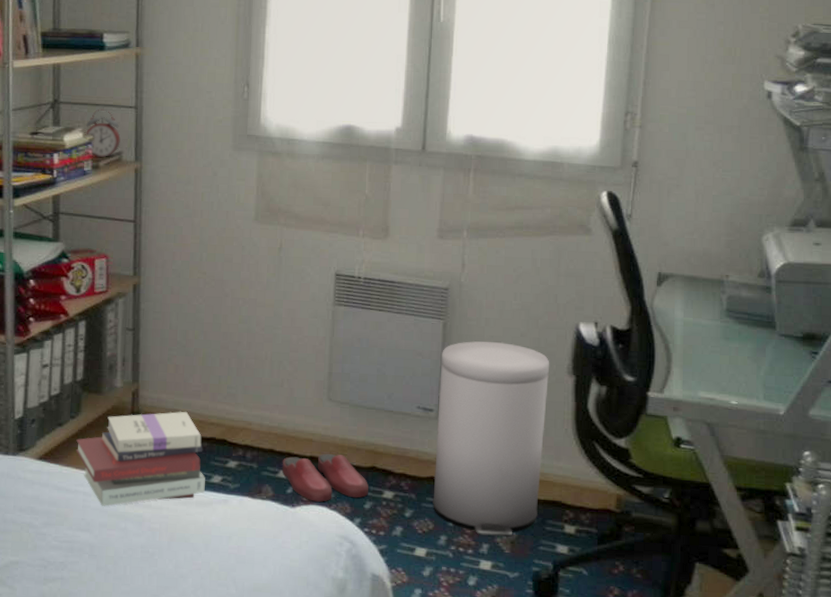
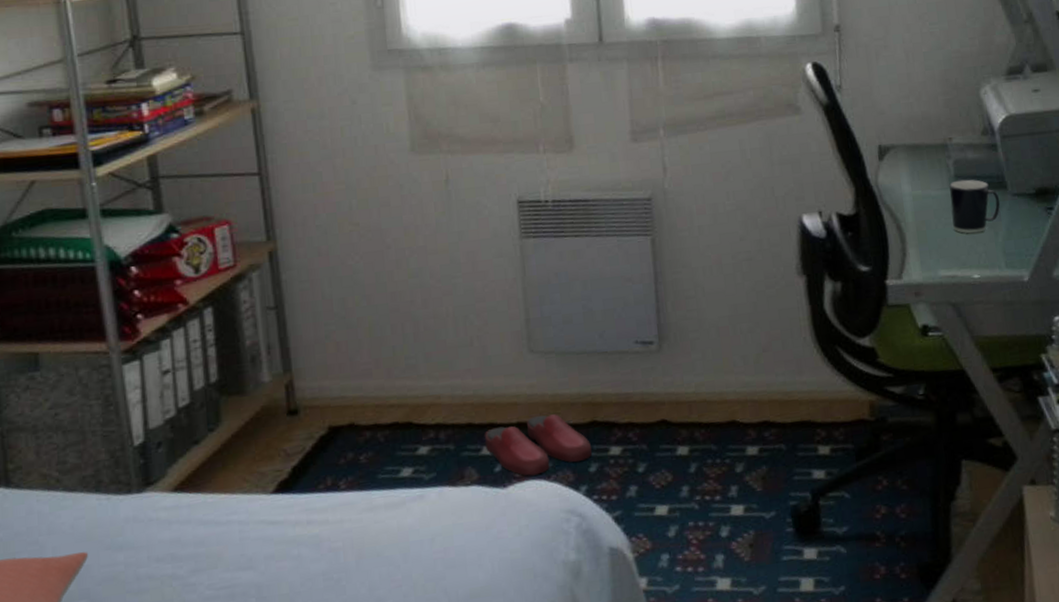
books: present [76,411,205,506] -> none [220,396,394,534]
alarm clock: present [85,108,121,158] -> none [179,39,228,103]
pedal bin: present [433,341,550,538] -> none [654,250,787,477]
mug: none [719,314,767,364] -> present [949,179,1001,234]

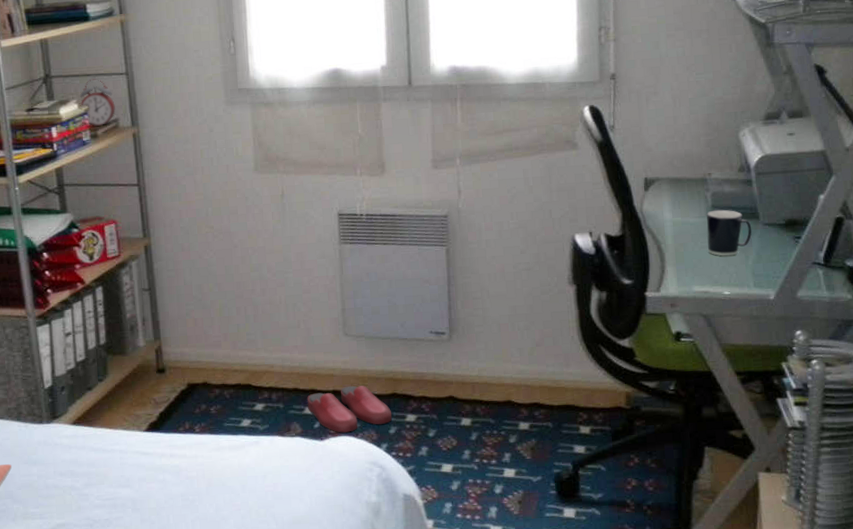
alarm clock: none [179,39,228,103] -> present [80,78,115,128]

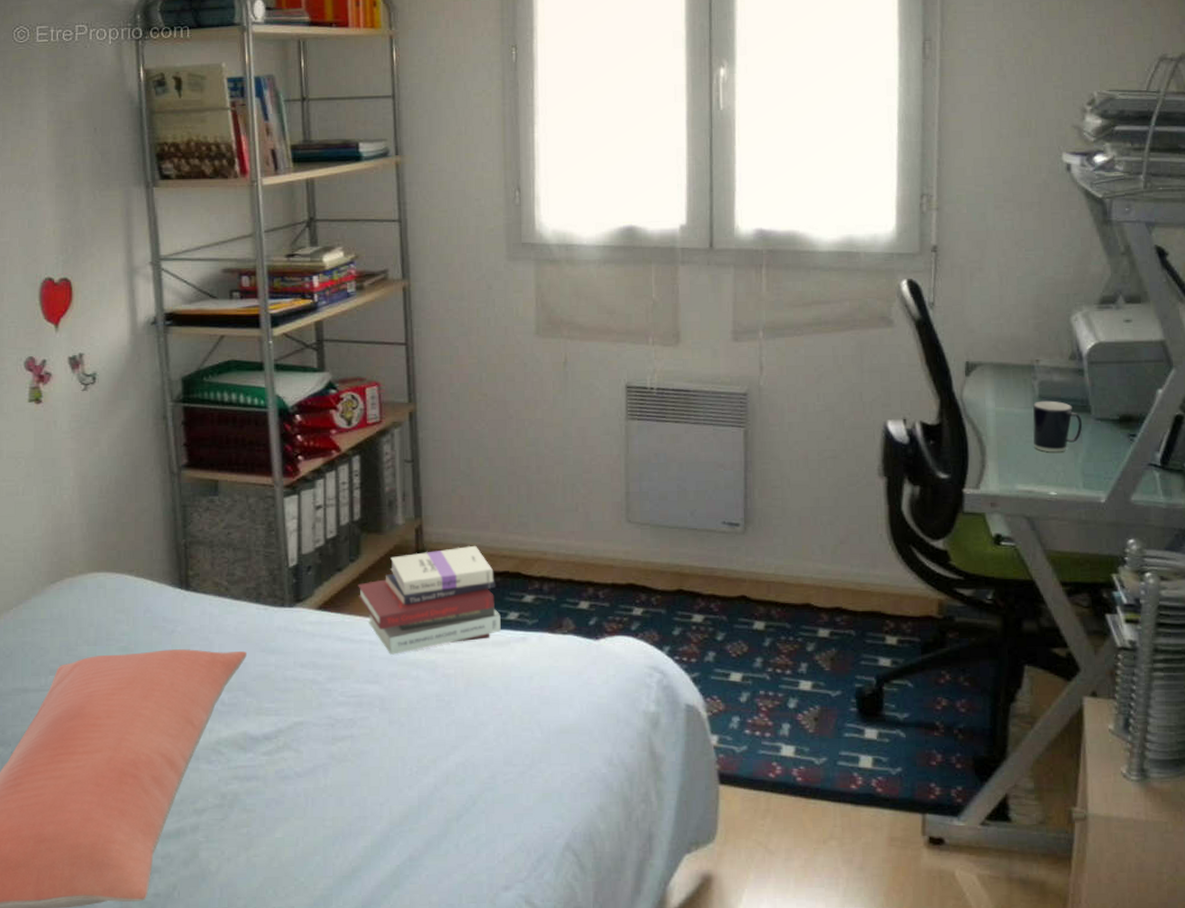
alarm clock: present [80,78,115,128] -> none [346,224,385,278]
books: none [107,362,236,461] -> present [358,545,501,655]
slippers: present [307,385,392,433] -> none [583,579,676,632]

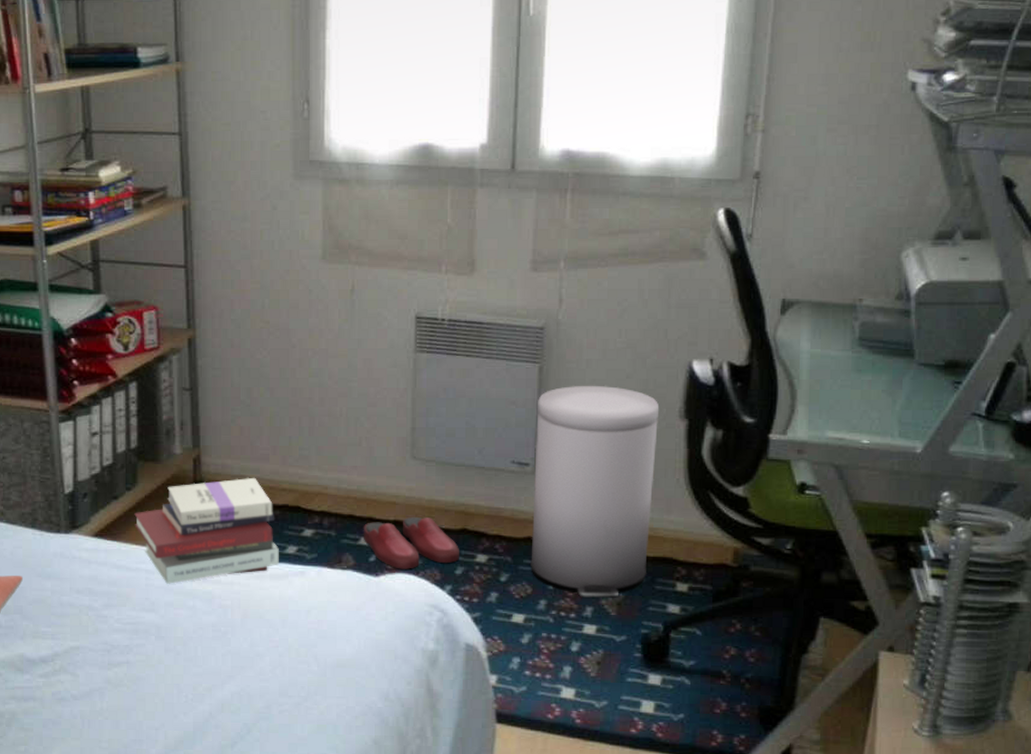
slippers: none [583,579,676,632] -> present [364,516,459,569]
pedal bin: none [744,446,860,655] -> present [530,385,660,599]
mug: present [1032,400,1083,453] -> none [849,343,904,399]

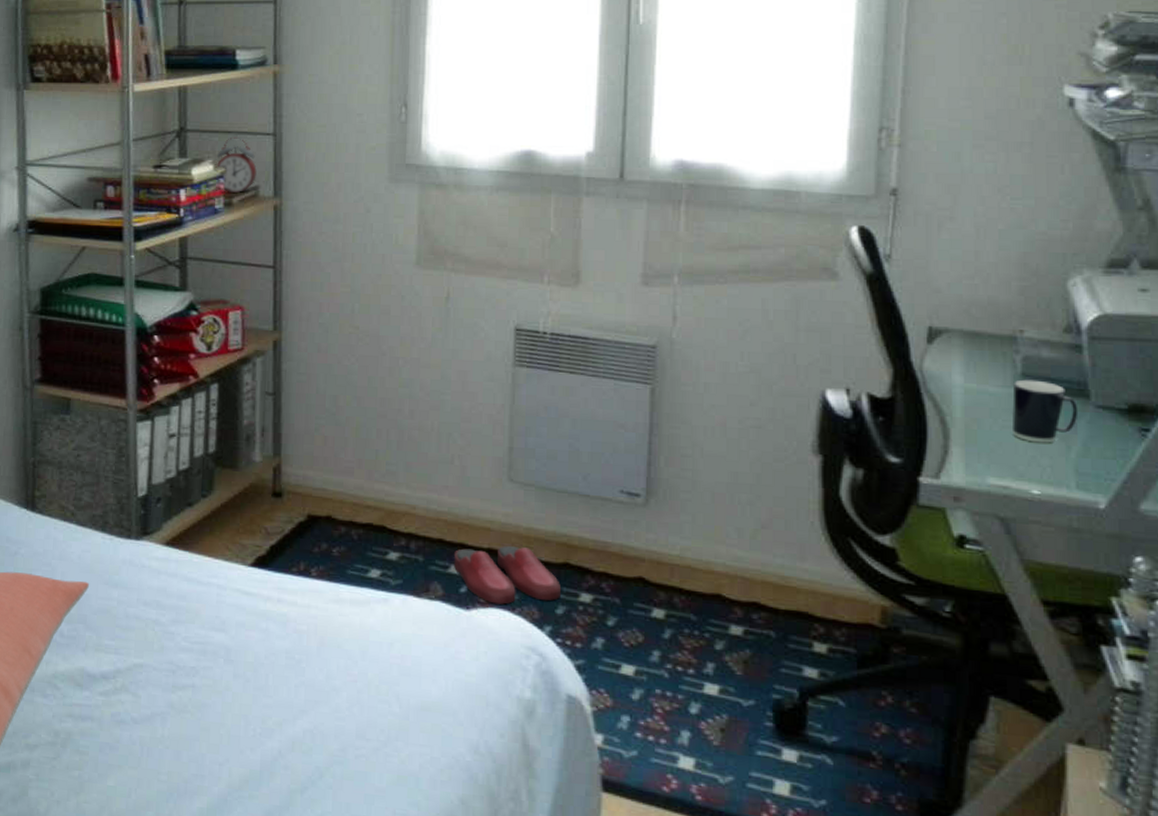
alarm clock: none [123,137,164,195] -> present [216,136,257,194]
books: present [134,477,279,584] -> none [208,491,361,602]
pedal bin: present [530,385,660,599] -> none [642,411,789,656]
mug: none [849,343,904,399] -> present [1012,379,1079,443]

